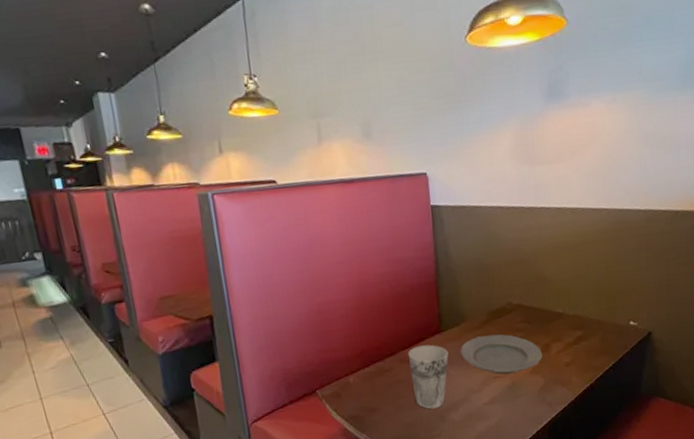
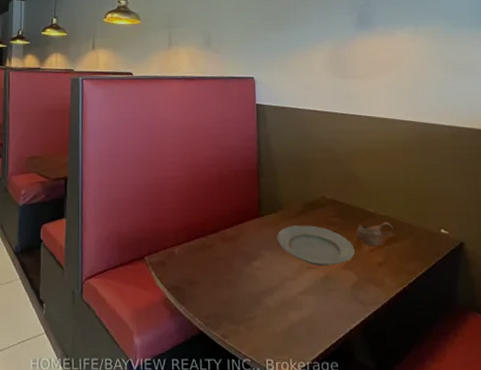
cup: present [407,344,449,410] -> none [228,227,266,291]
cup: none [543,321,582,348] -> present [356,222,394,247]

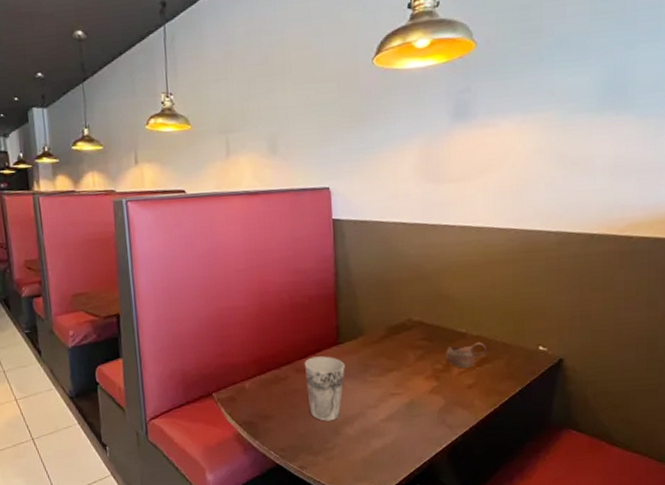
cup: none [228,227,266,291] -> present [304,356,345,421]
plate: present [276,225,355,266] -> none [357,350,443,392]

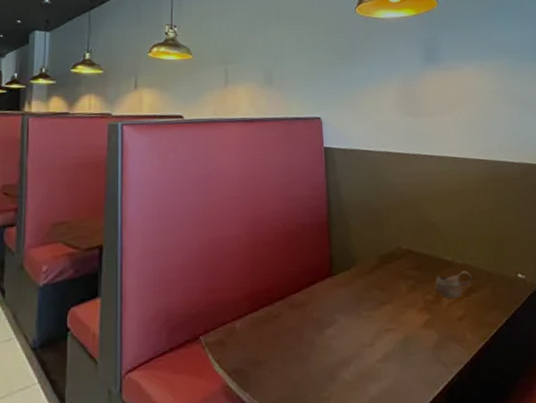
cup: present [304,356,345,421] -> none [298,289,339,365]

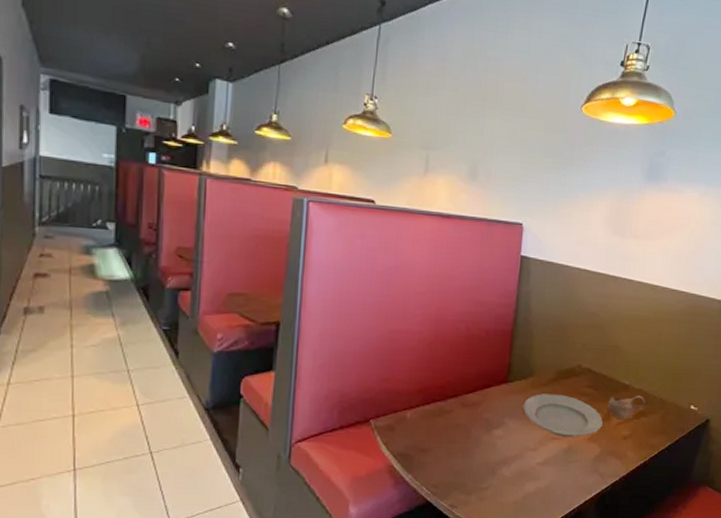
plate: none [351,281,434,327] -> present [522,393,603,437]

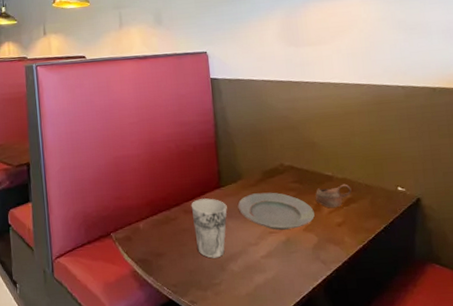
cup: none [469,392,511,460] -> present [191,198,227,259]

